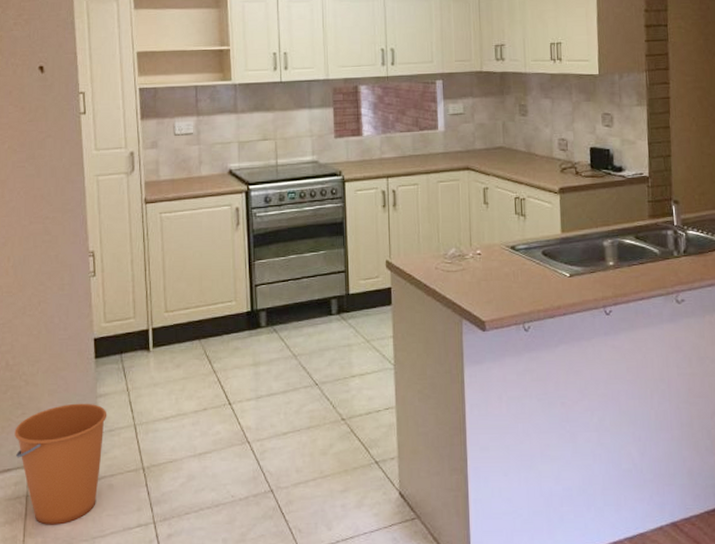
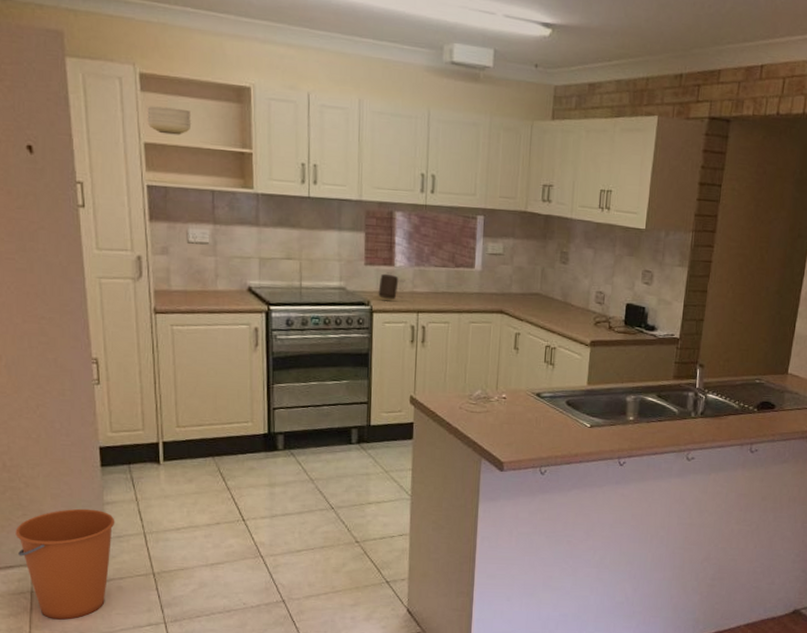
bowl: none [138,19,177,43] -> present [146,105,192,135]
canister: none [349,142,373,169] -> present [378,272,405,300]

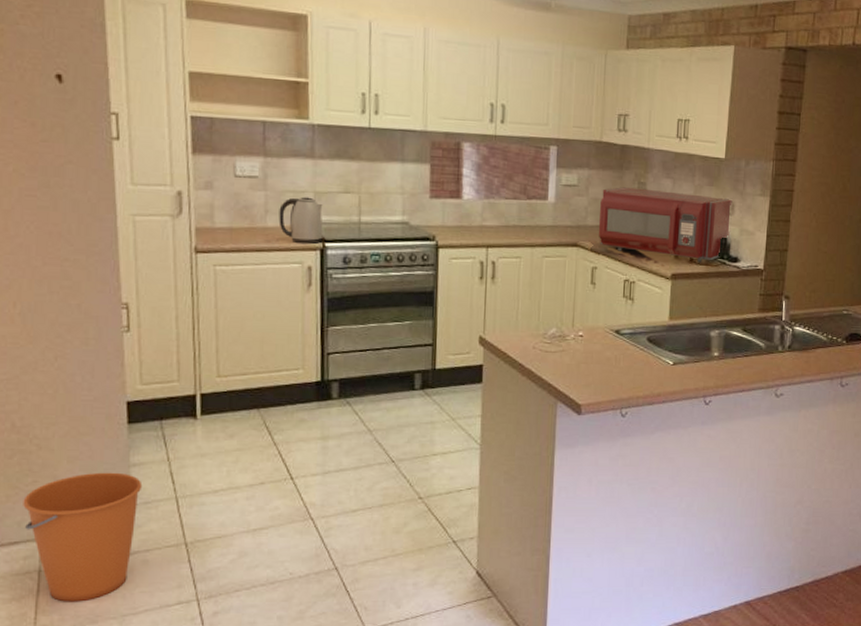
bowl: present [146,105,192,135] -> none [192,33,243,64]
kettle: none [228,262,268,307] -> present [279,196,323,245]
canister: present [378,272,405,300] -> none [444,205,474,235]
microwave: none [521,256,652,331] -> present [598,187,733,263]

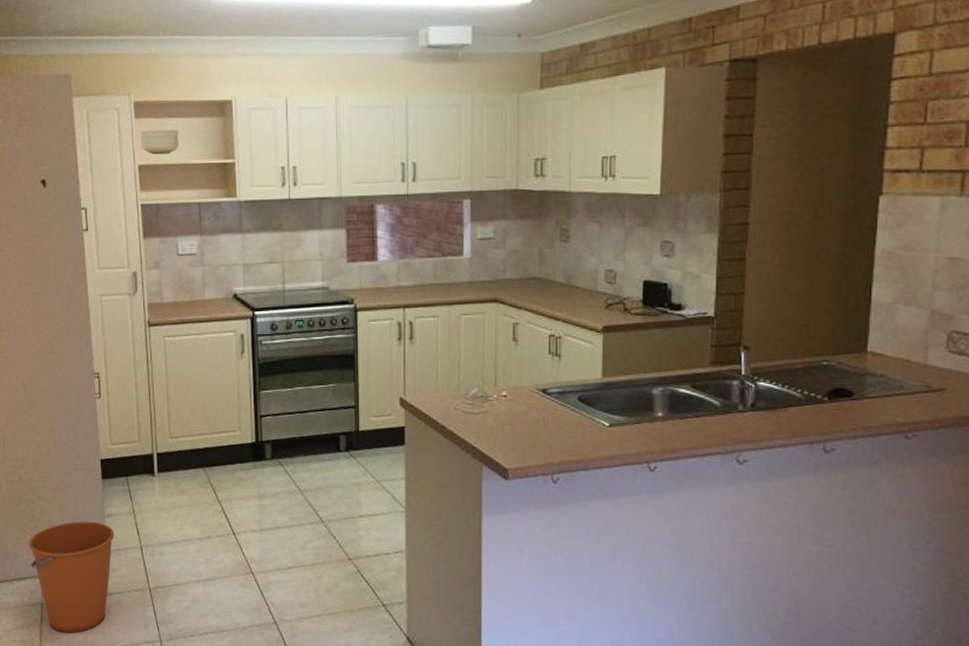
bowl: none [192,33,243,64] -> present [139,129,180,155]
kettle: present [279,196,323,245] -> none [215,269,252,314]
microwave: present [598,187,733,263] -> none [518,235,672,313]

